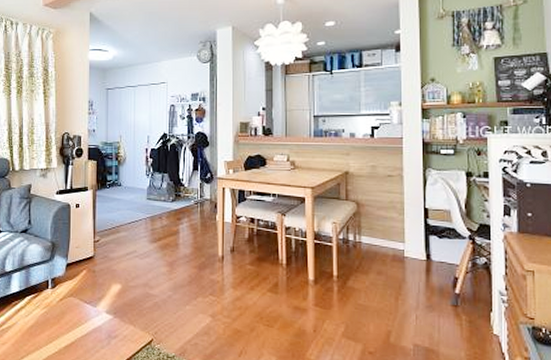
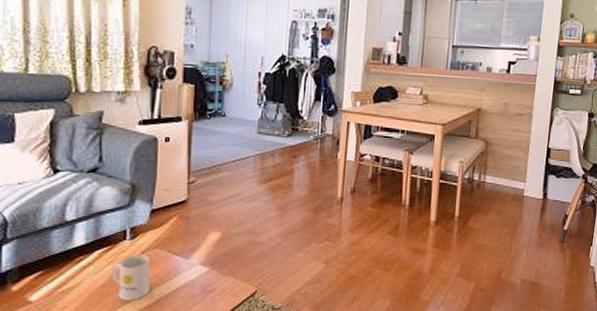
mug: none [38,301,67,341] -> present [112,254,150,301]

